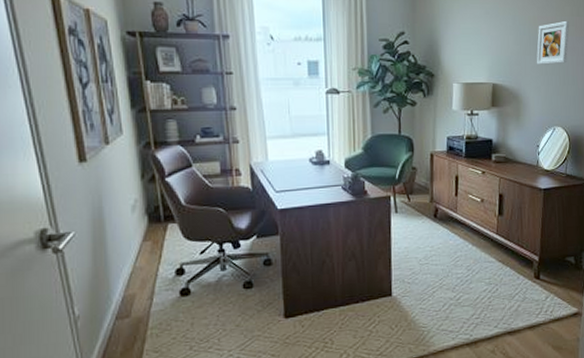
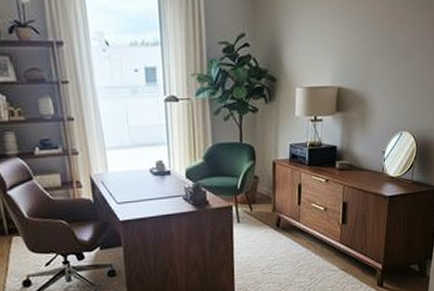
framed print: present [536,20,570,65] -> none [383,16,421,66]

